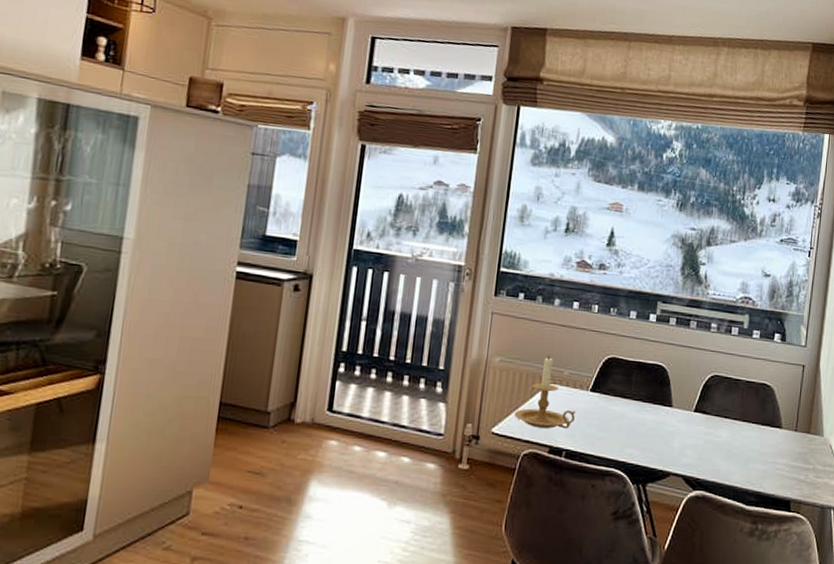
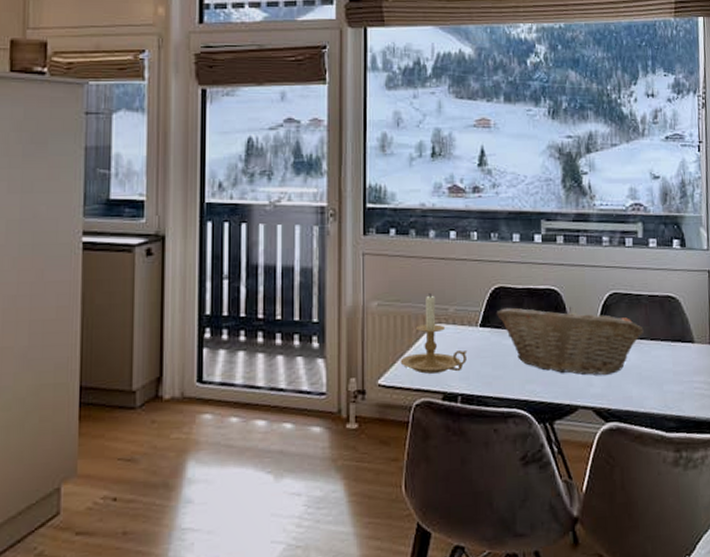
fruit basket: none [607,377,738,449] -> present [497,306,644,376]

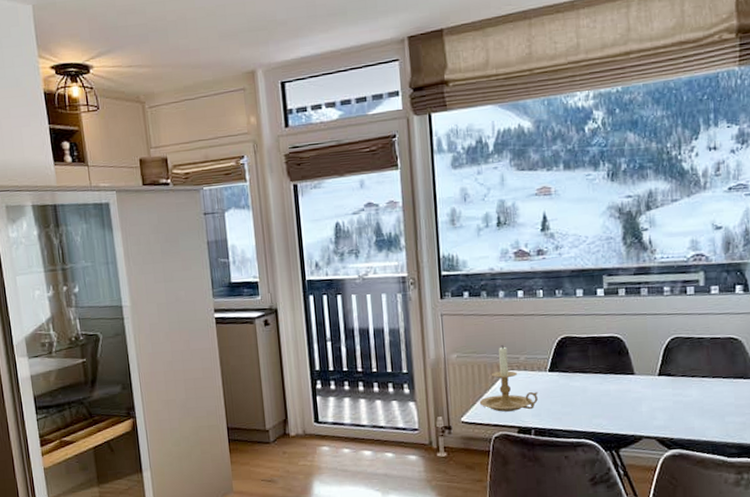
fruit basket: present [497,306,644,376] -> none [564,351,706,410]

